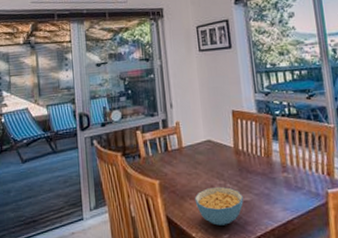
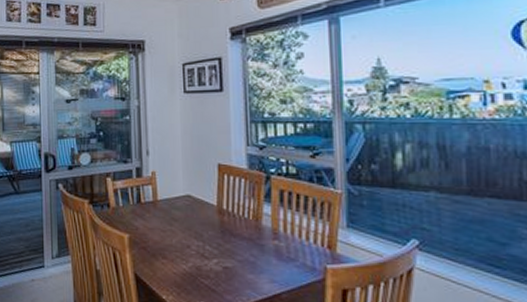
cereal bowl: present [194,186,244,226] -> none [167,247,224,291]

